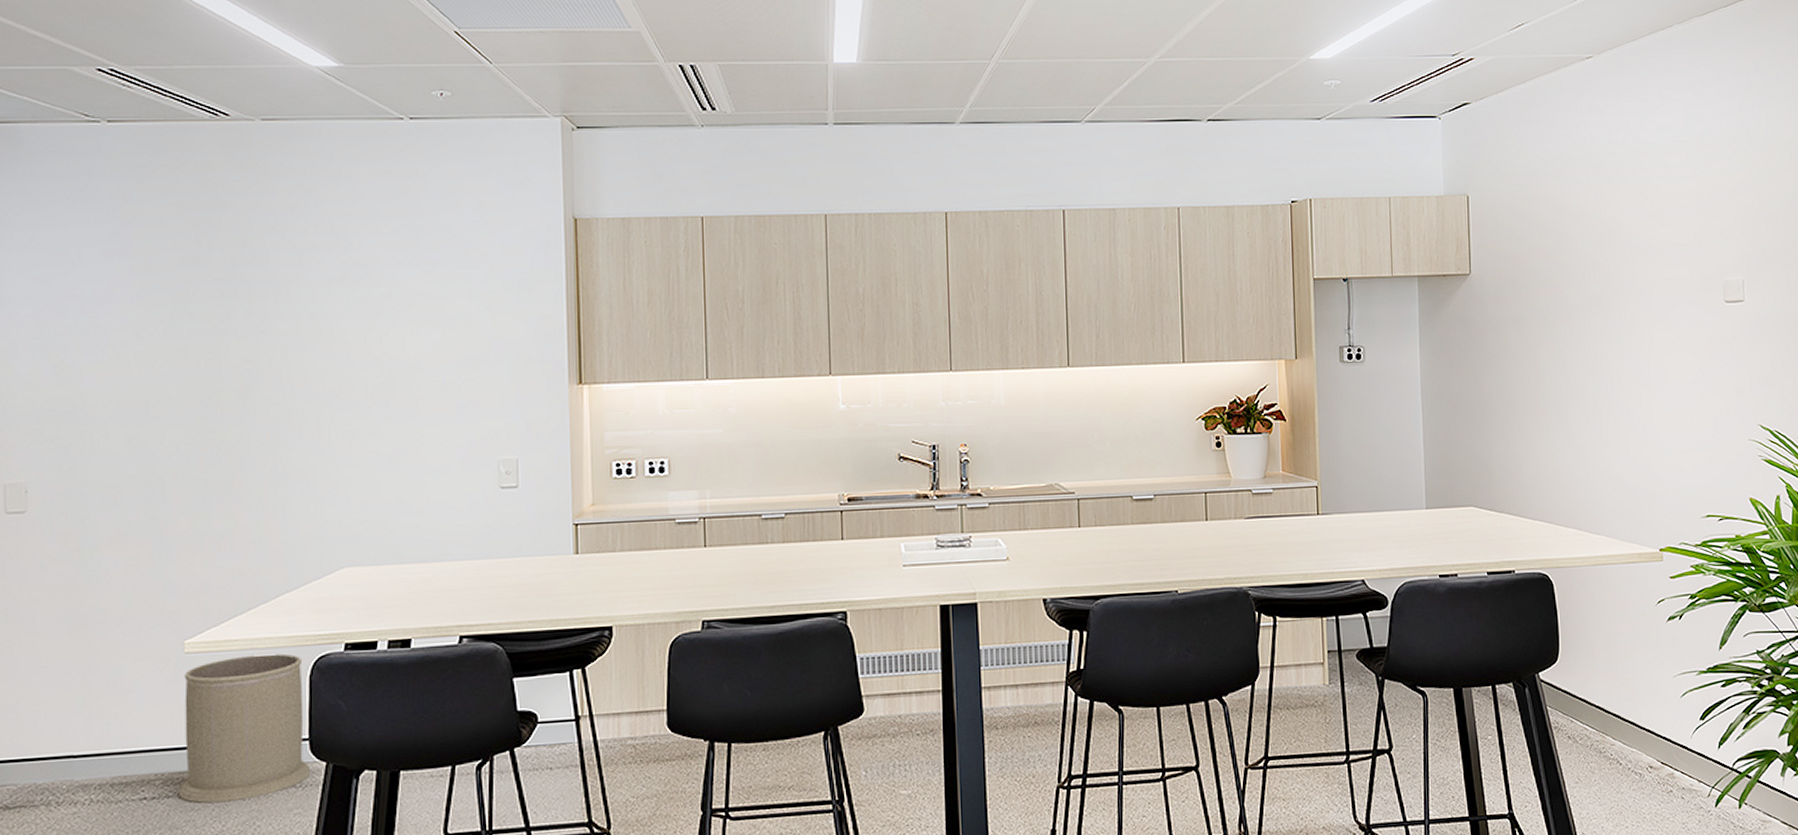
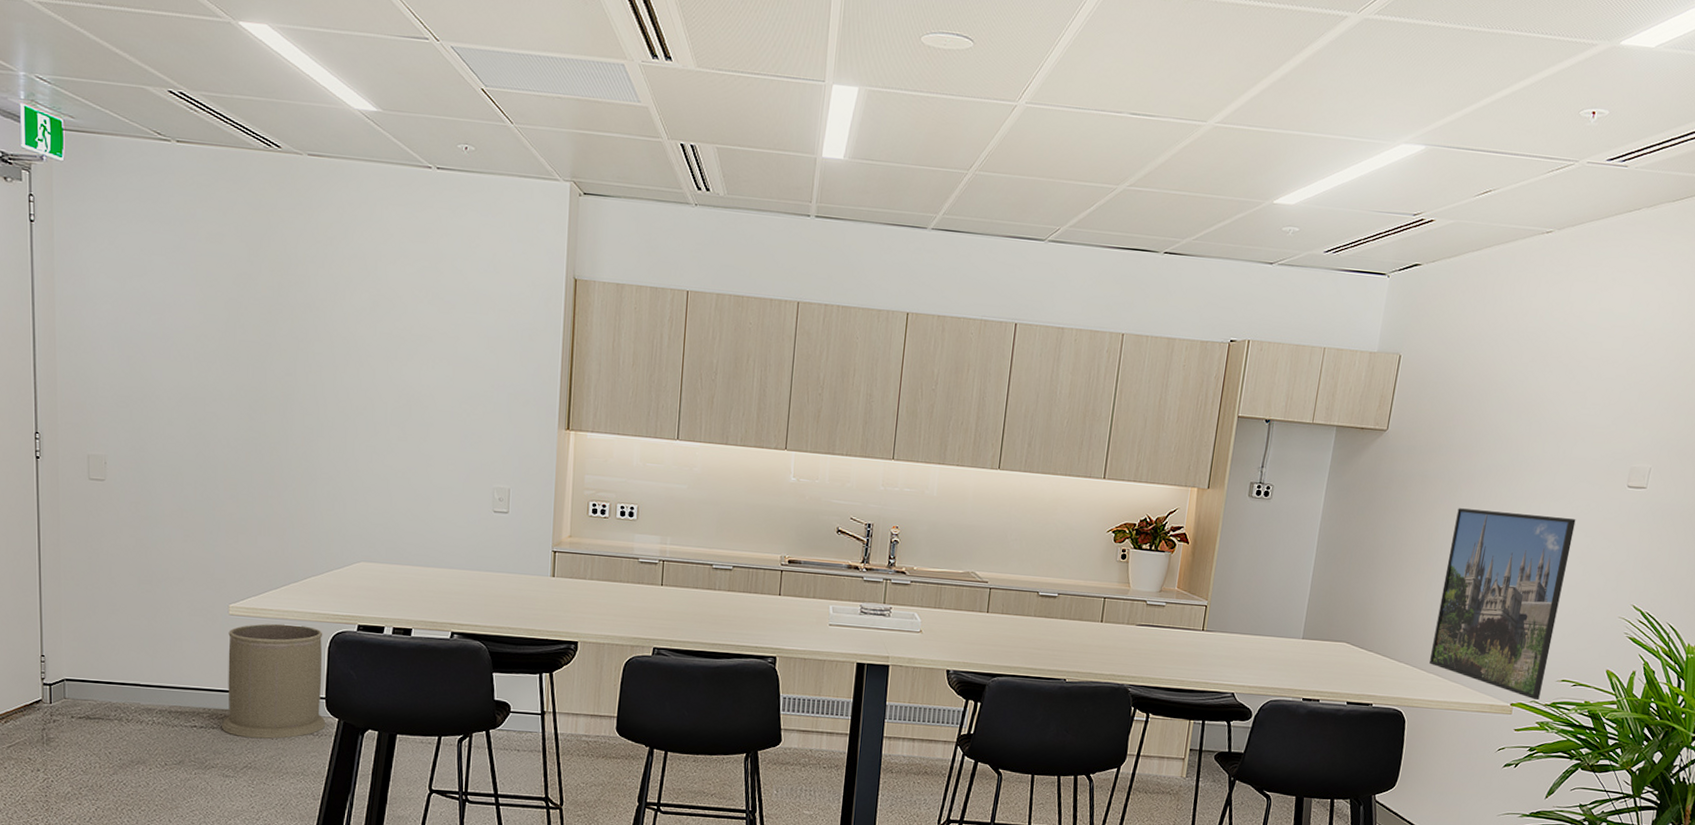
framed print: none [1559,342,1688,542] -> present [1429,508,1576,700]

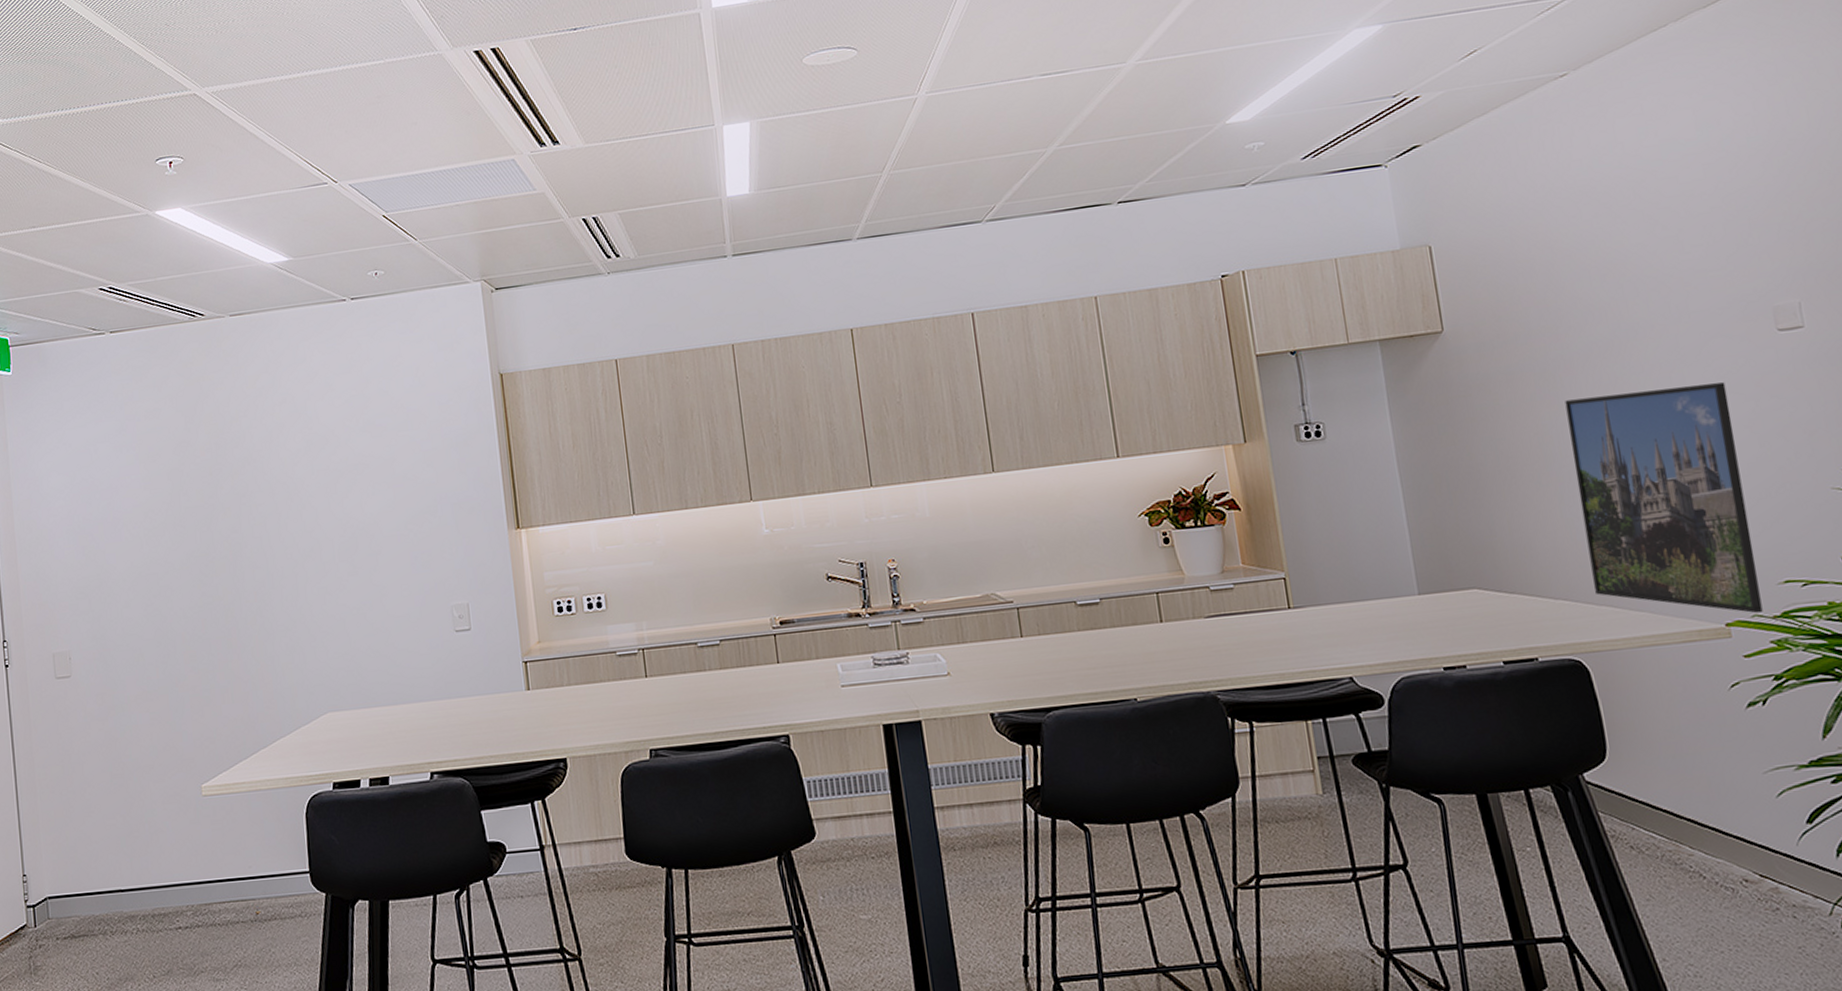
trash can: present [221,623,326,739] -> none [203,794,314,932]

